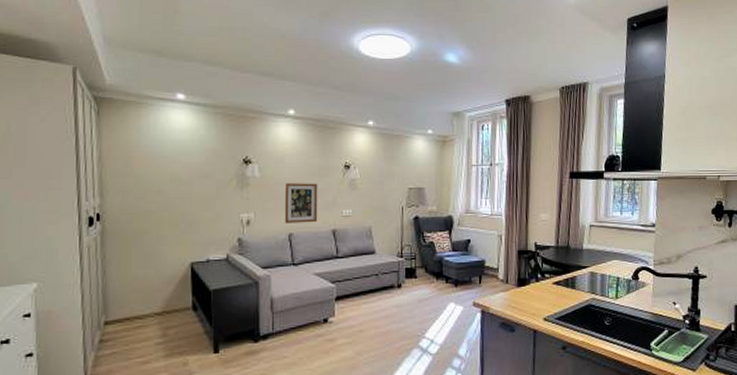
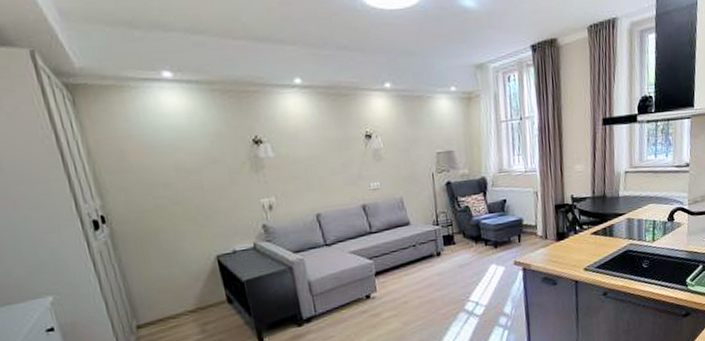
wall art: present [284,183,318,223] -> none [303,157,345,204]

